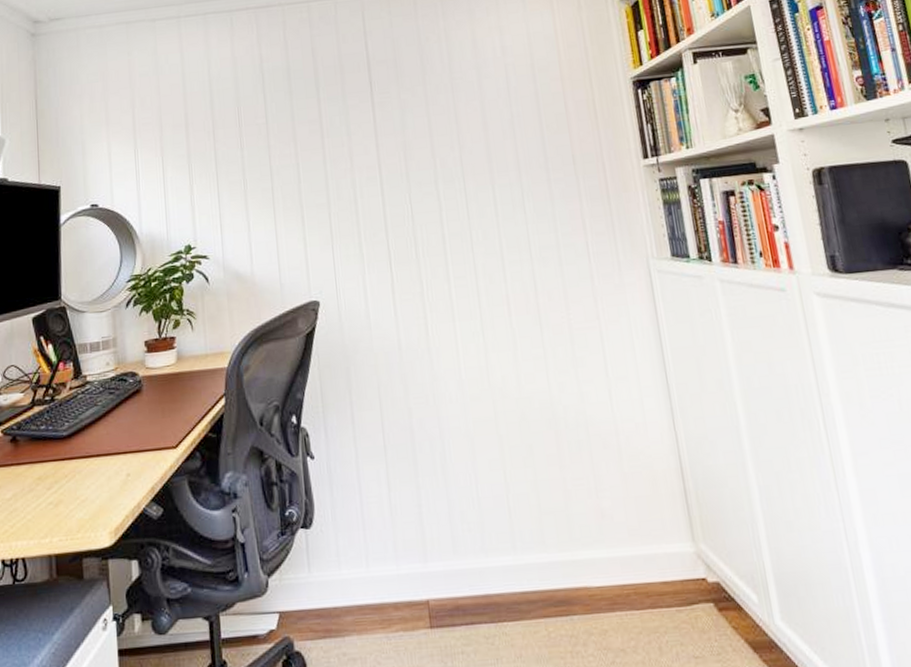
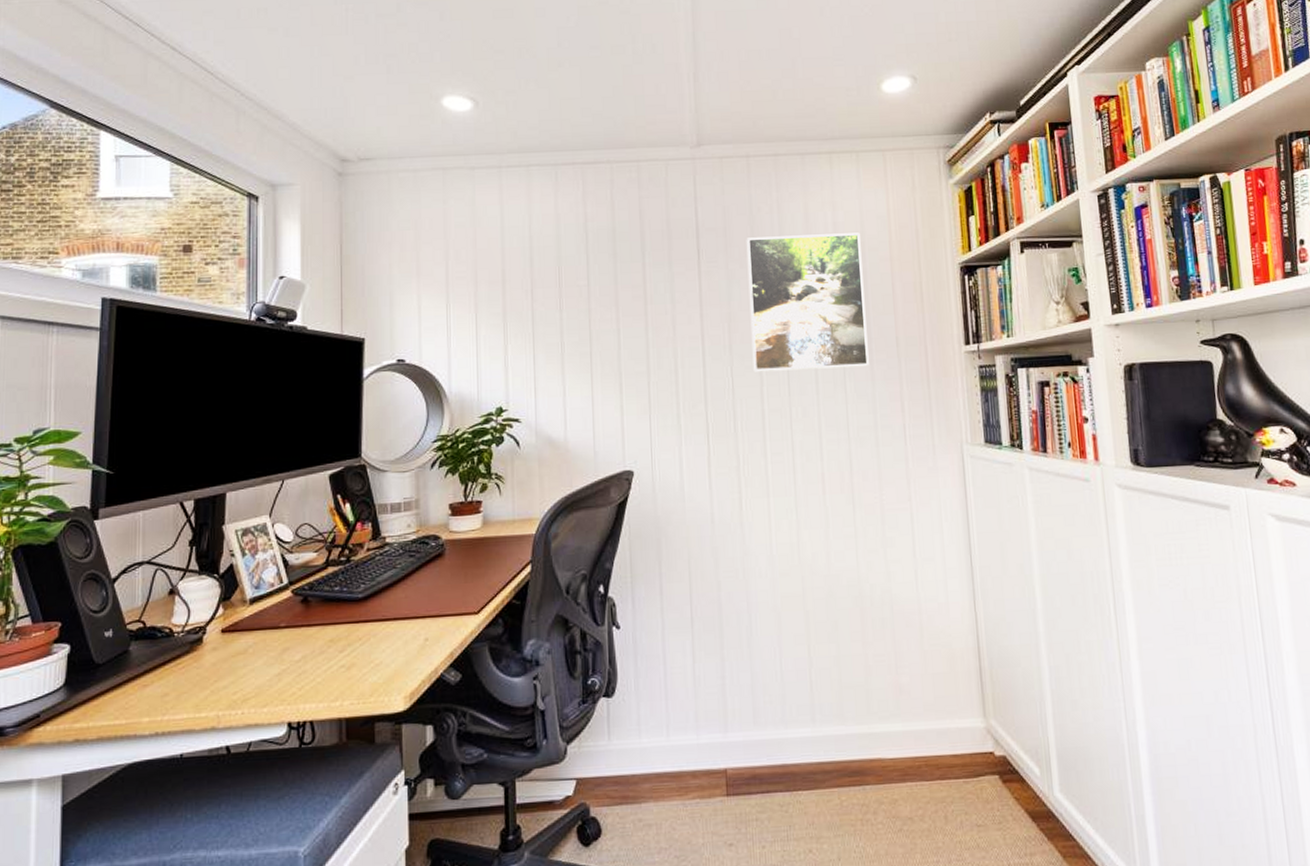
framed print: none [416,54,547,198] -> present [746,232,869,372]

